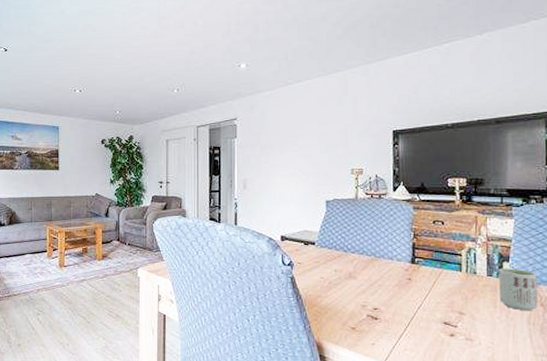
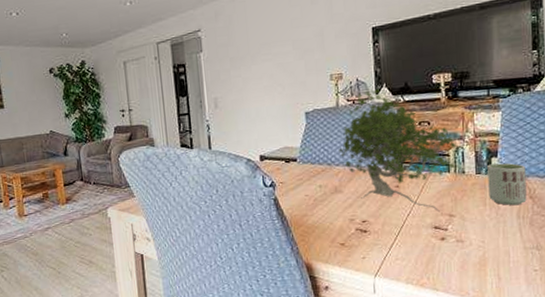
plant: none [355,186,469,309] -> present [339,89,457,213]

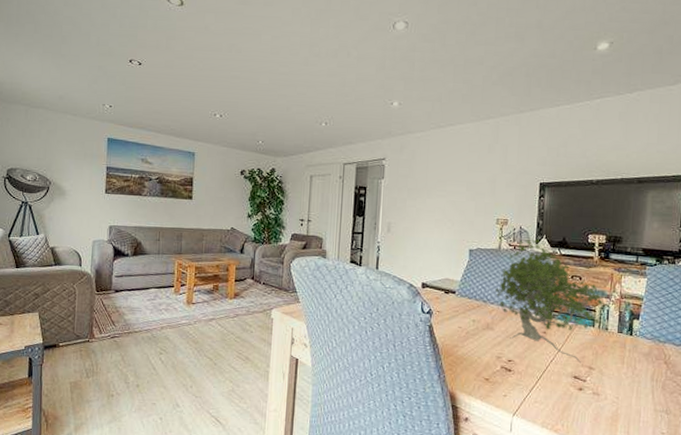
cup: present [487,163,527,206] -> none [627,325,664,369]

